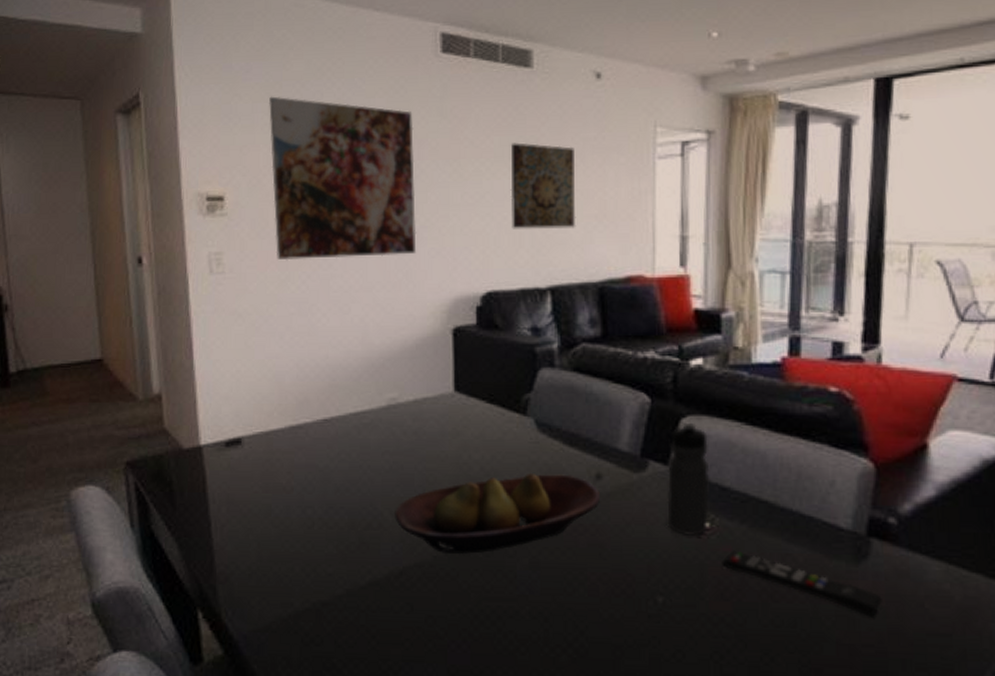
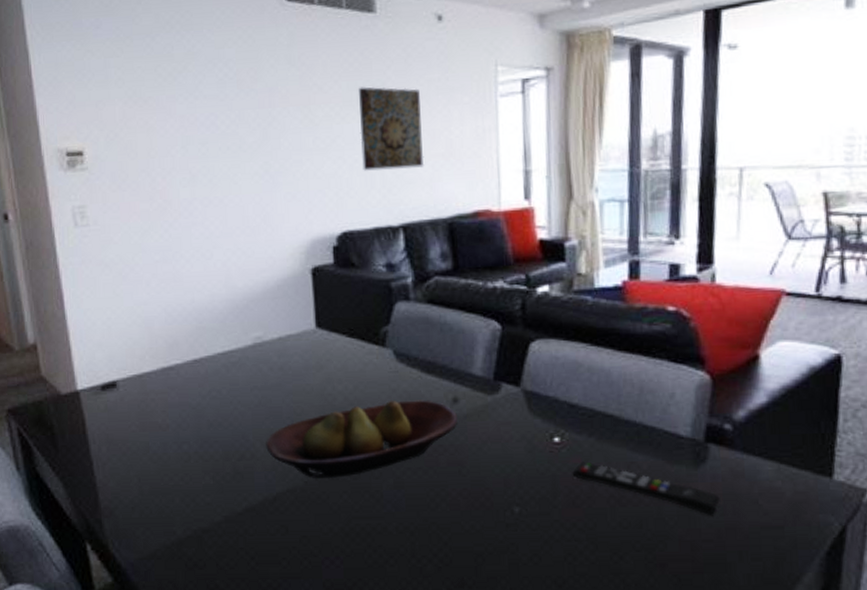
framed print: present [269,96,417,261] -> none [121,51,273,211]
water bottle: present [667,422,710,536] -> none [520,346,559,450]

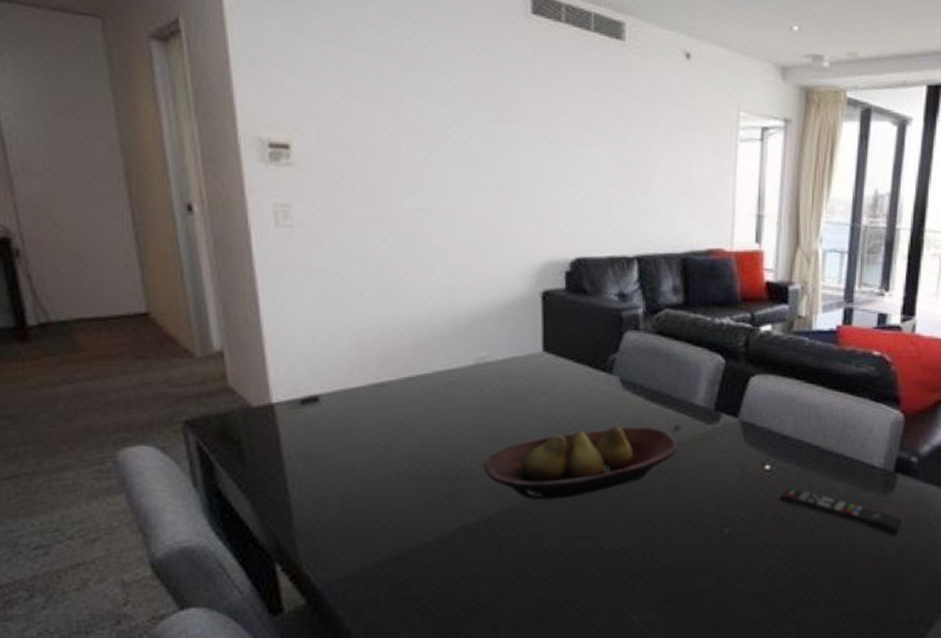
wall art: present [359,87,425,171] -> none [600,114,663,201]

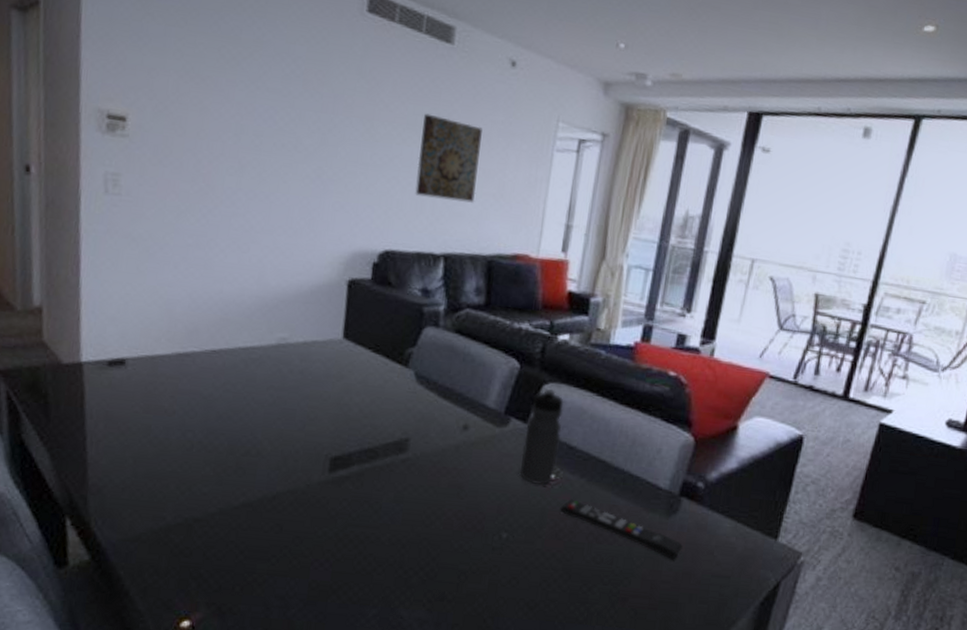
fruit bowl: present [483,427,677,501] -> none [273,419,465,486]
wall art: none [600,114,663,201] -> present [415,113,483,203]
water bottle: none [735,380,773,476] -> present [520,388,564,485]

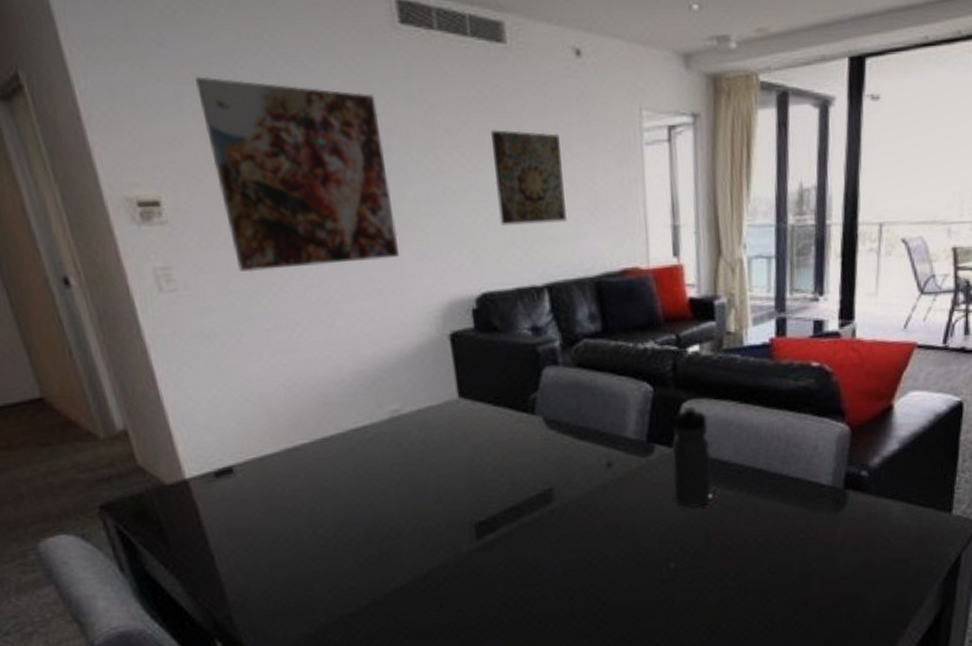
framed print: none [177,22,332,205] -> present [195,76,400,272]
remote control: present [560,499,683,560] -> none [724,515,856,555]

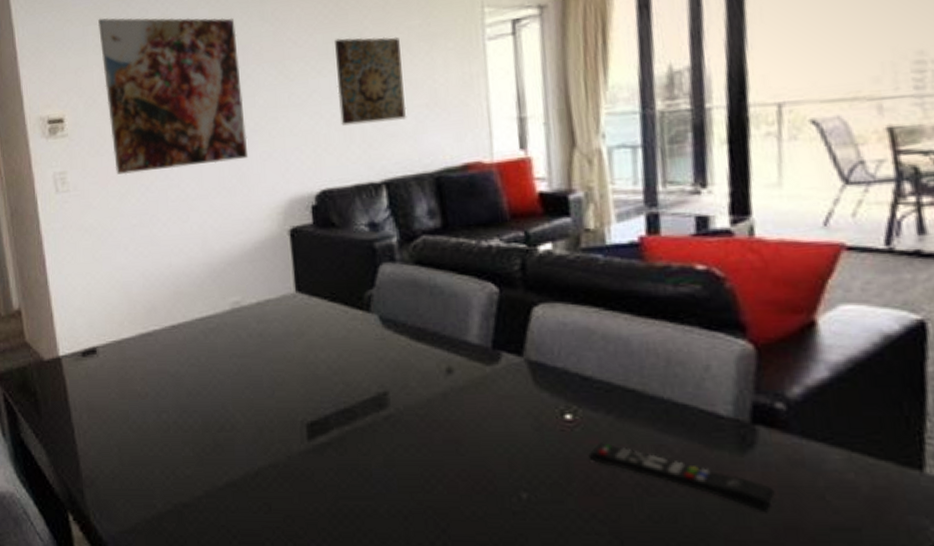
water bottle: present [672,406,711,508] -> none [522,310,571,428]
remote control: none [724,515,856,555] -> present [588,443,775,511]

